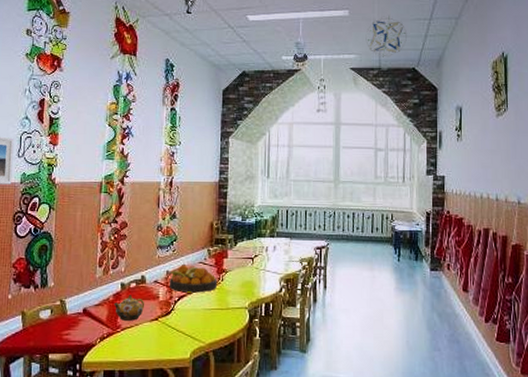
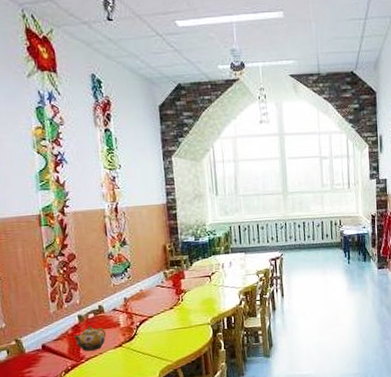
fruit bowl: present [169,265,217,293] -> none [127,290,177,317]
hanging mobile: present [365,16,407,57] -> none [302,17,344,62]

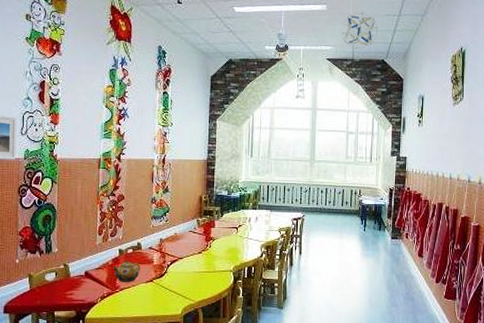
hanging mobile: none [302,17,344,62] -> present [341,11,378,50]

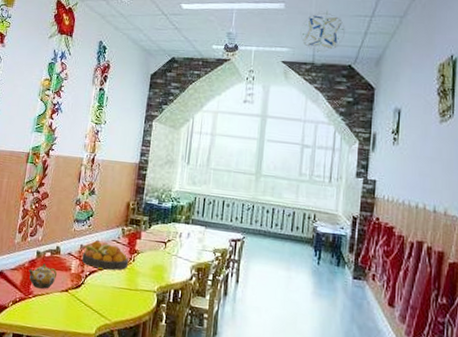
fruit bowl: none [162,233,205,258] -> present [81,240,128,270]

